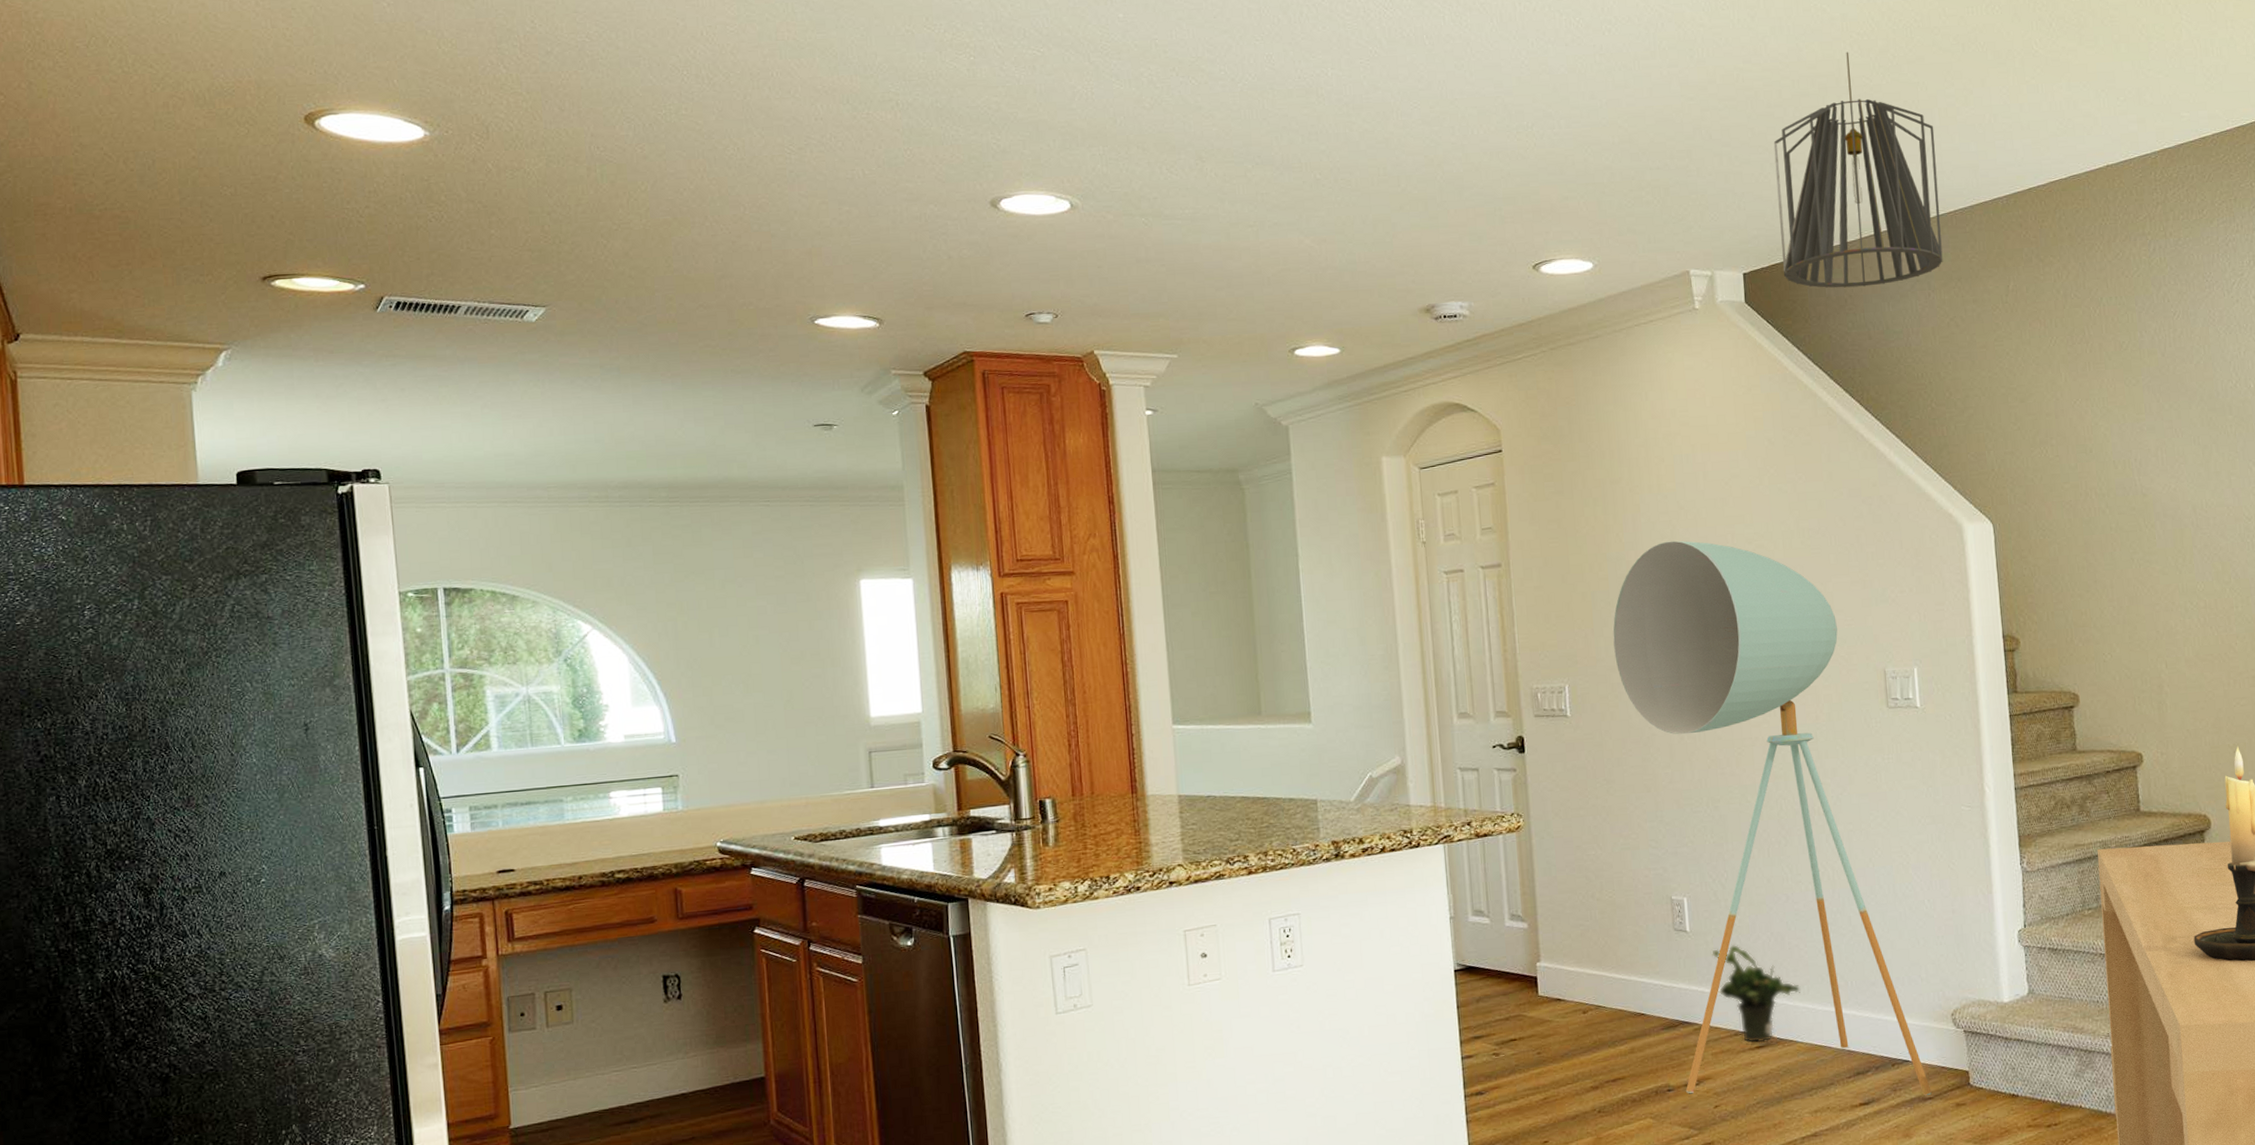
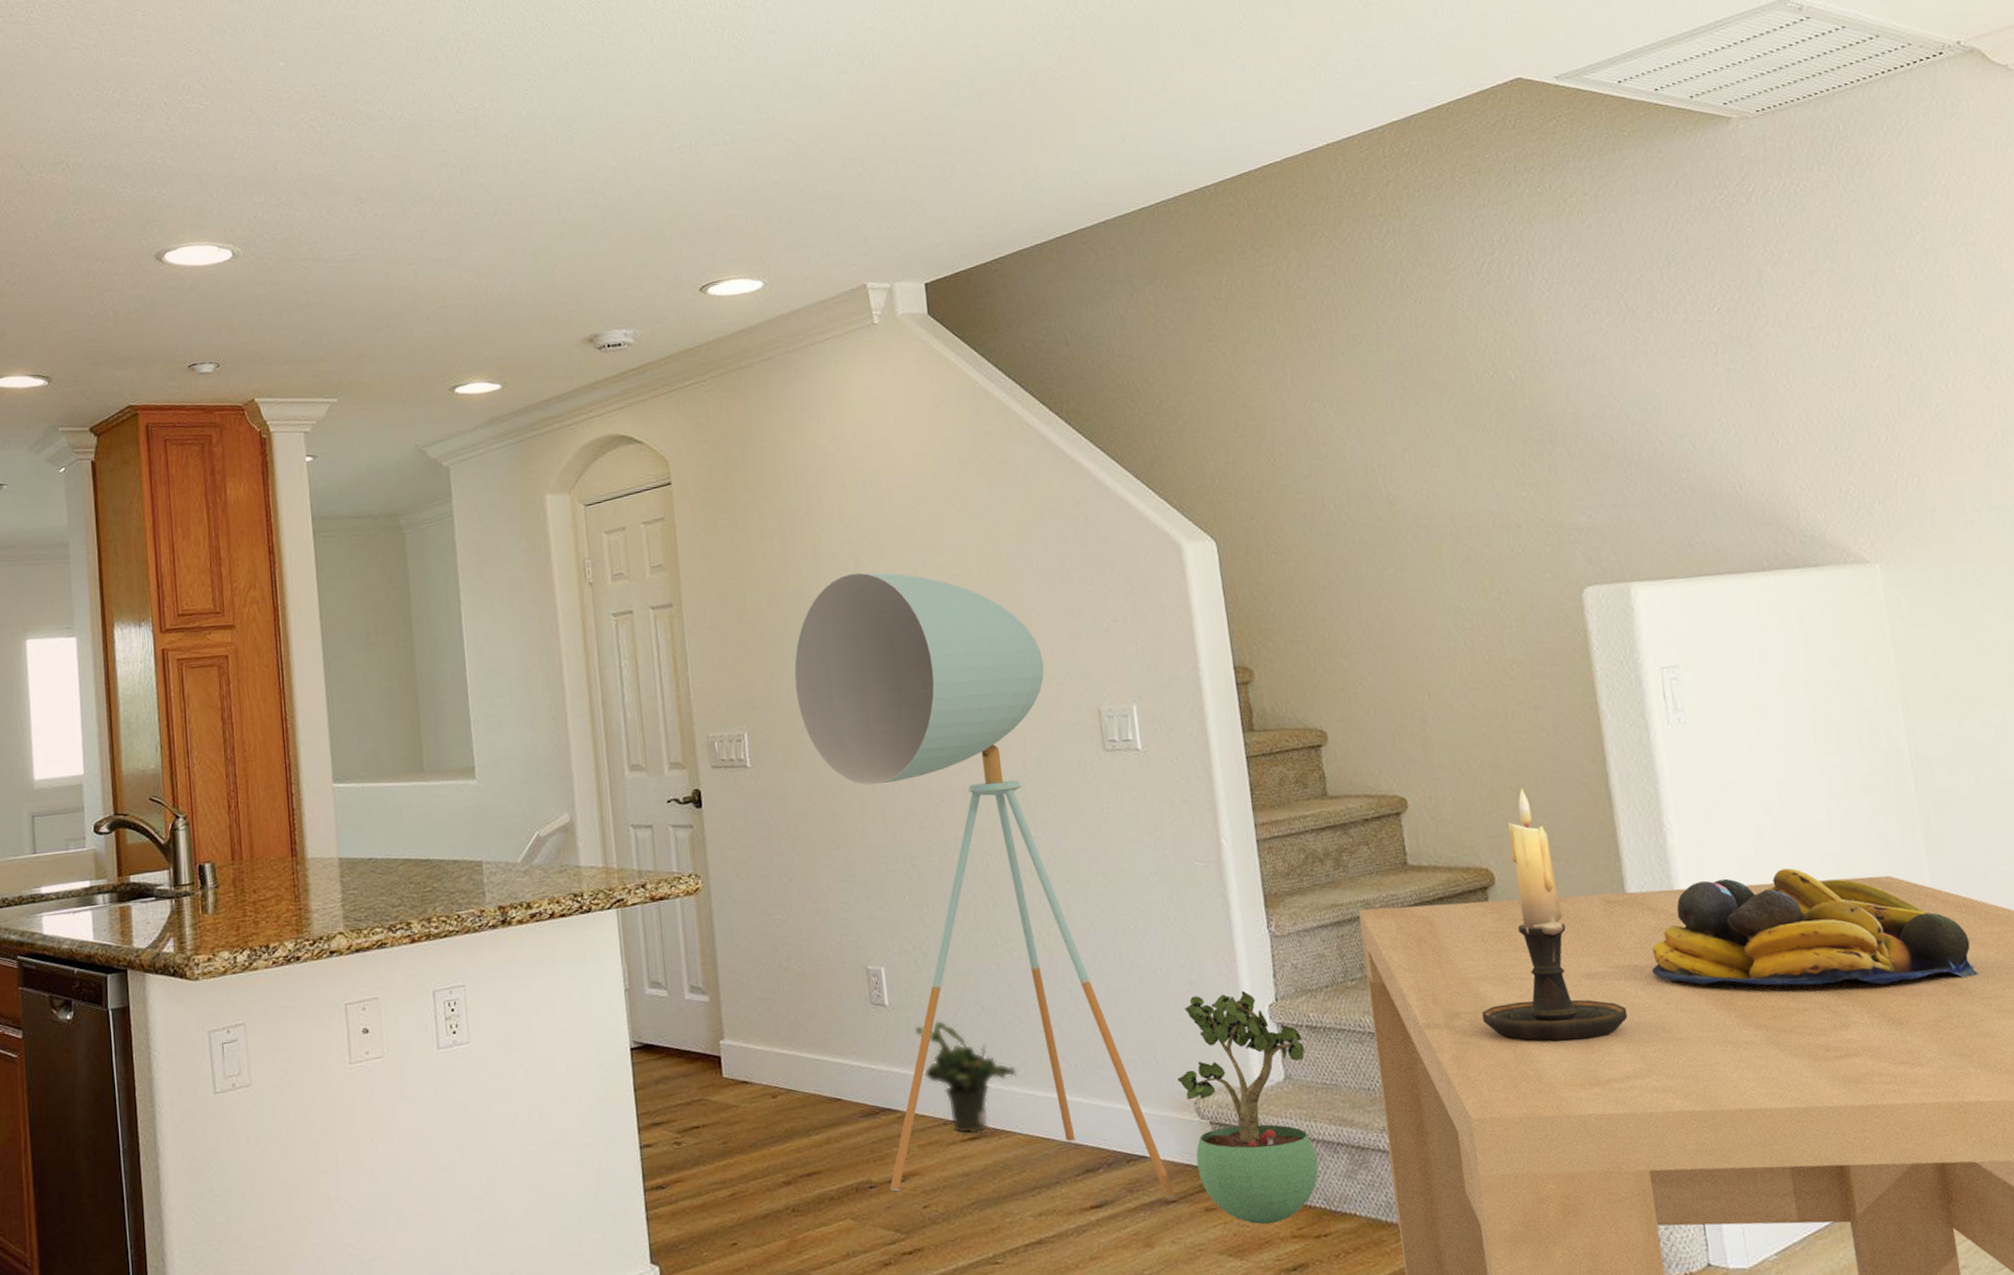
pendant light: present [1773,52,1943,288] -> none [953,44,1146,294]
potted plant: none [1938,918,2053,1116] -> present [1178,990,1319,1224]

